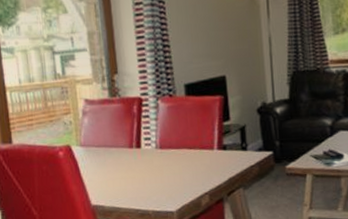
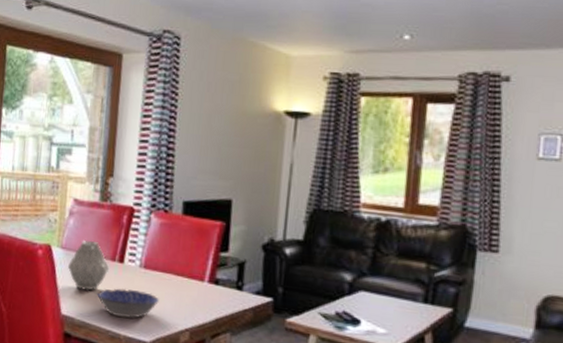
vase: none [90,134,129,180] -> present [68,240,110,291]
bowl: none [121,169,178,196] -> present [97,288,159,318]

